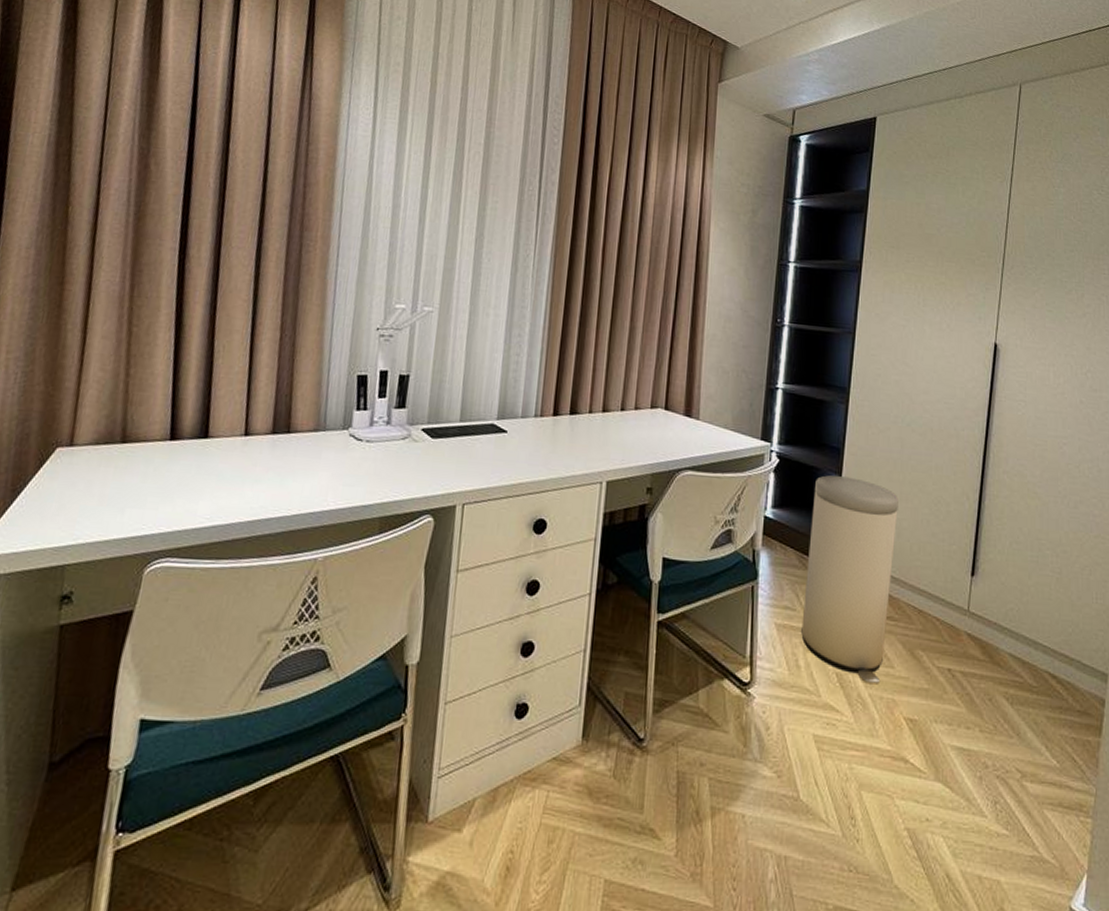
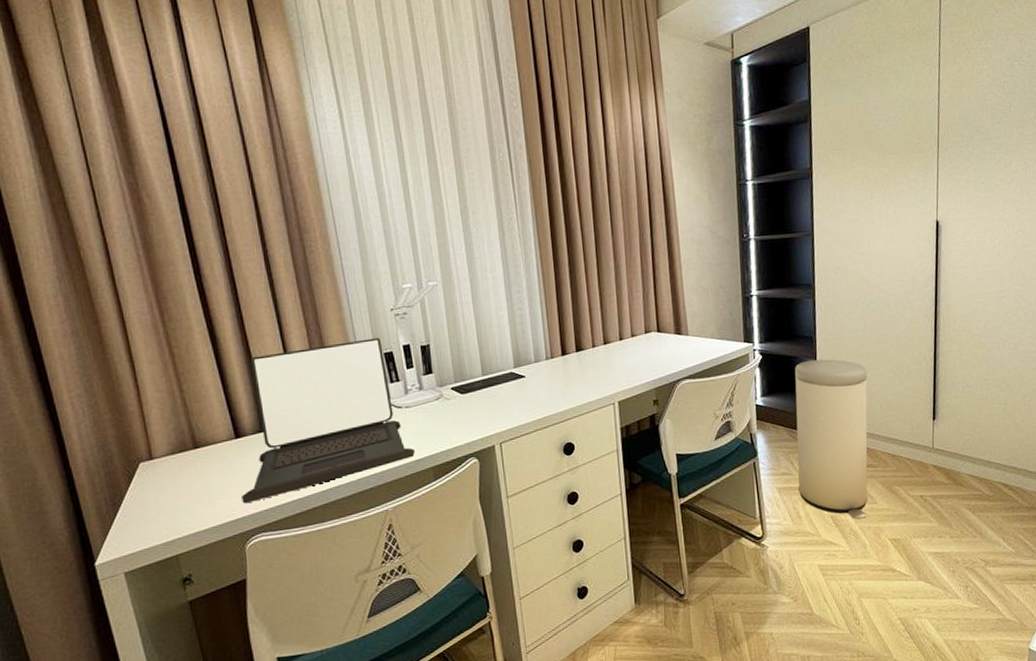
laptop: none [156,352,365,519] -> present [241,338,415,504]

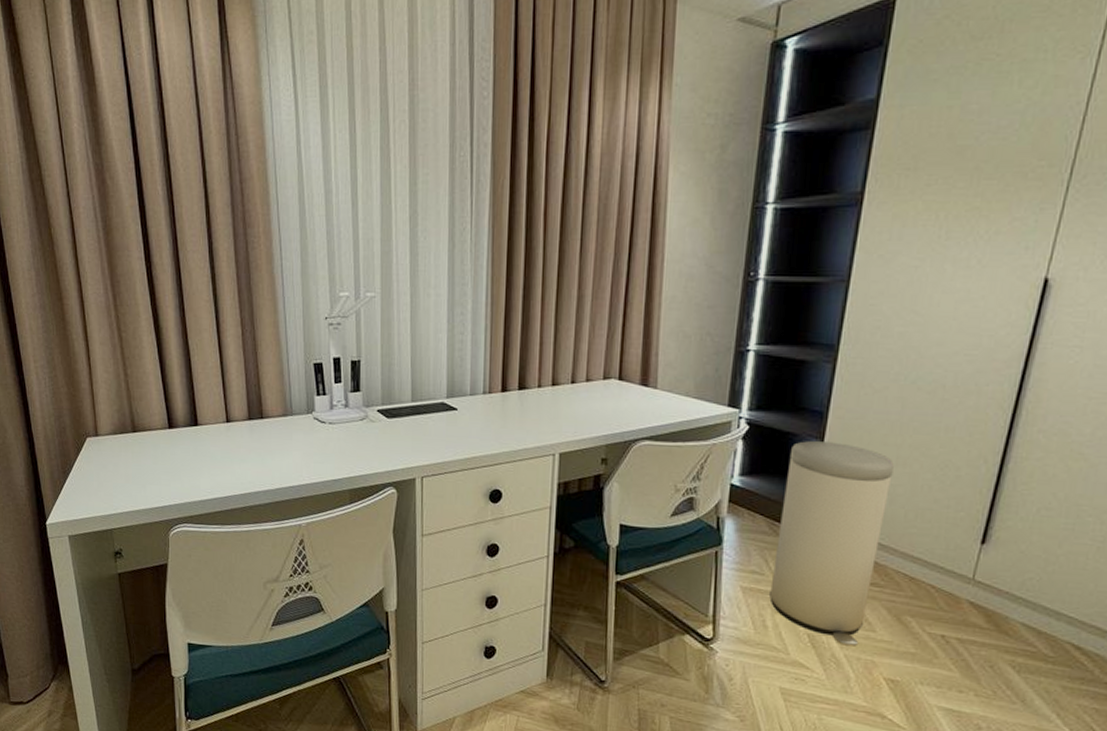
laptop: present [241,338,415,504] -> none [170,346,333,493]

